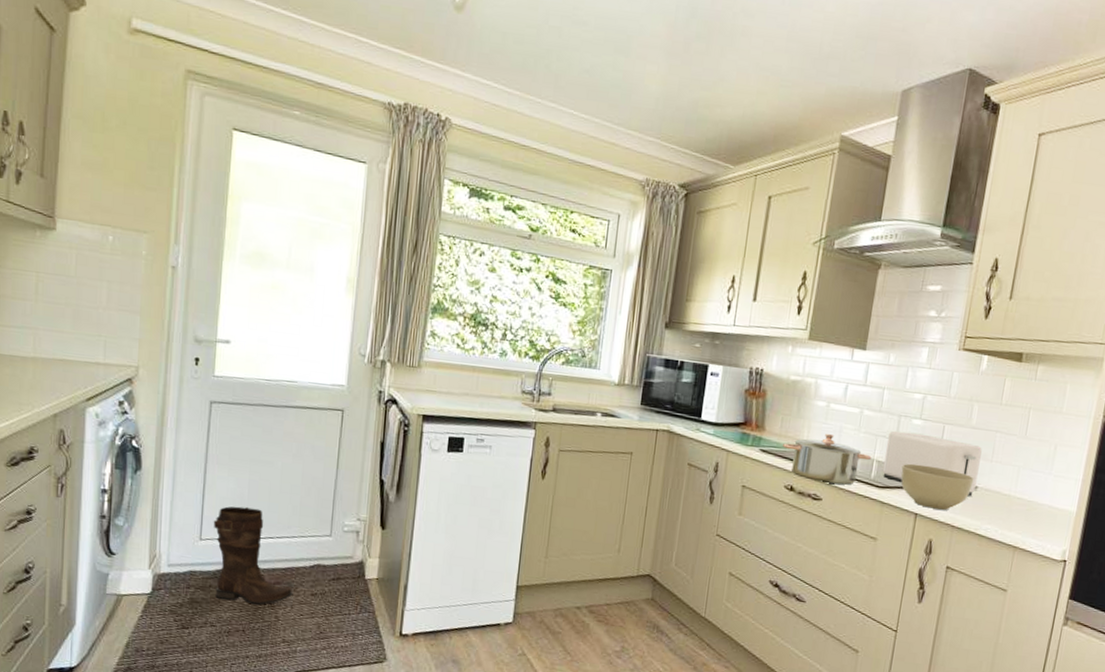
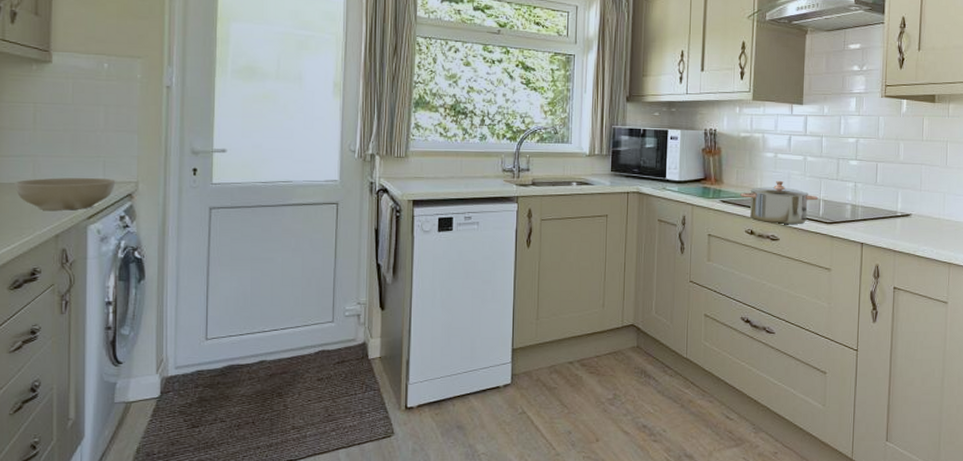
bowl: none [15,353,118,390] -> present [15,177,117,211]
boot: present [213,506,293,605] -> none [218,304,300,395]
toaster: present [882,430,982,497] -> none [829,172,911,224]
bowl: present [900,463,975,510] -> none [845,199,908,237]

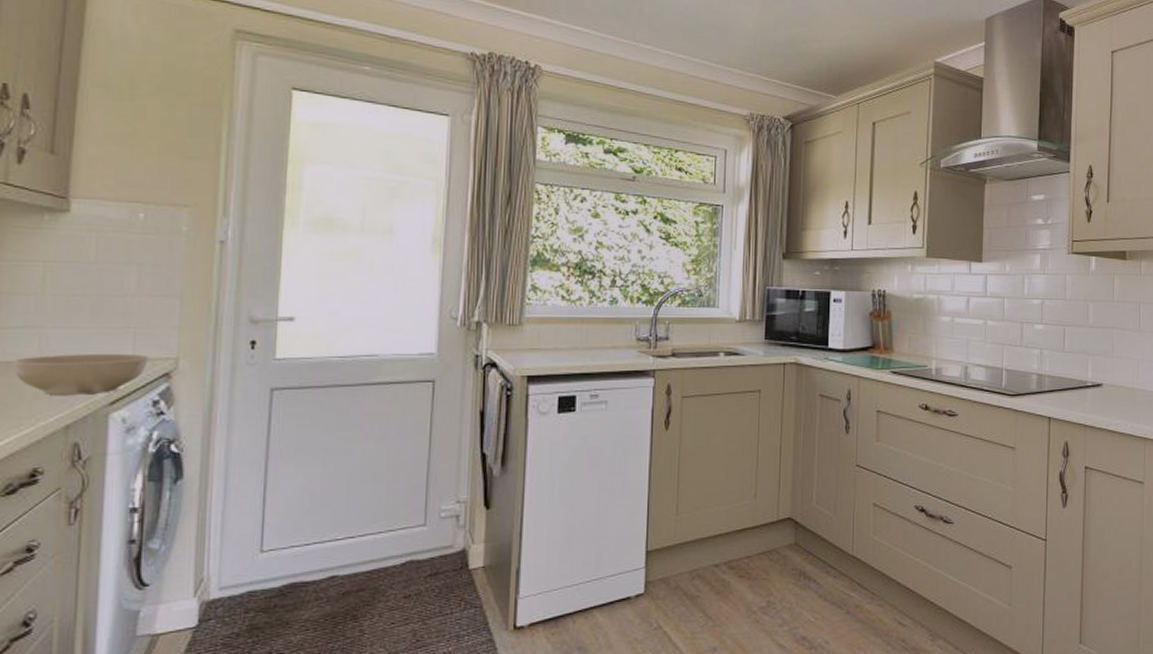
cooking pot: present [740,180,819,225] -> none [913,347,1001,398]

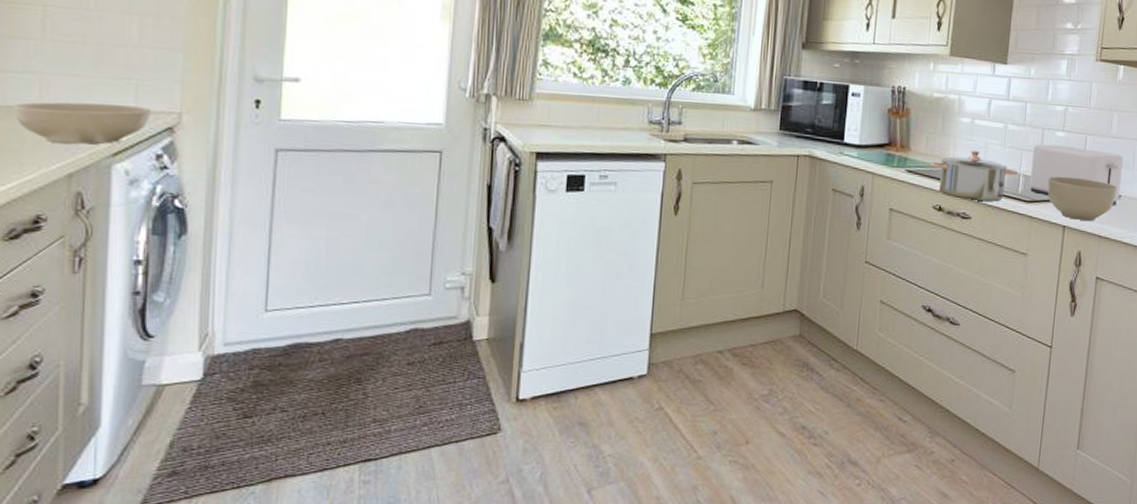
cooking pot: none [913,347,1001,398] -> present [929,150,1018,202]
toaster: none [1012,337,1102,395] -> present [1029,144,1123,206]
bowl: none [1030,368,1099,410] -> present [1047,176,1118,221]

